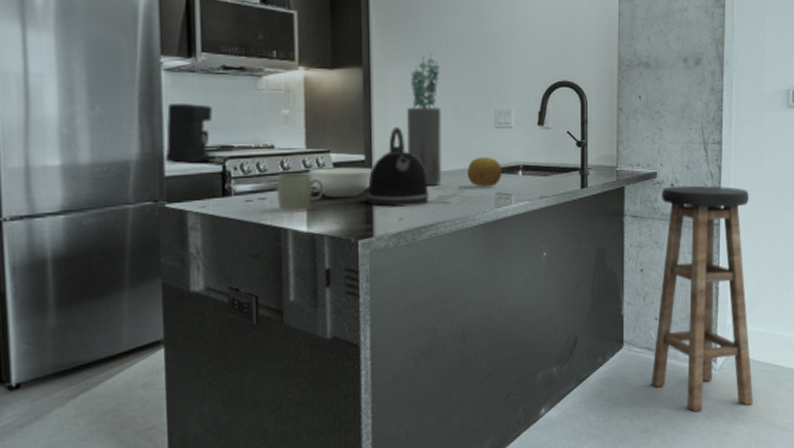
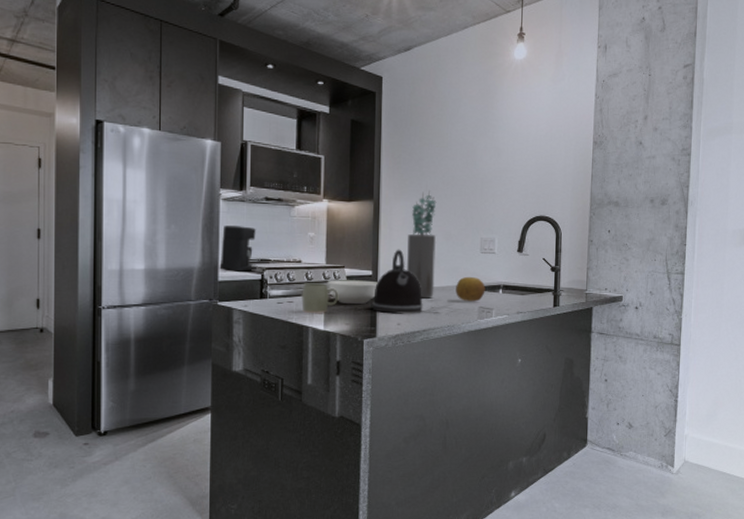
bar stool: present [651,185,753,412] -> none [611,309,710,509]

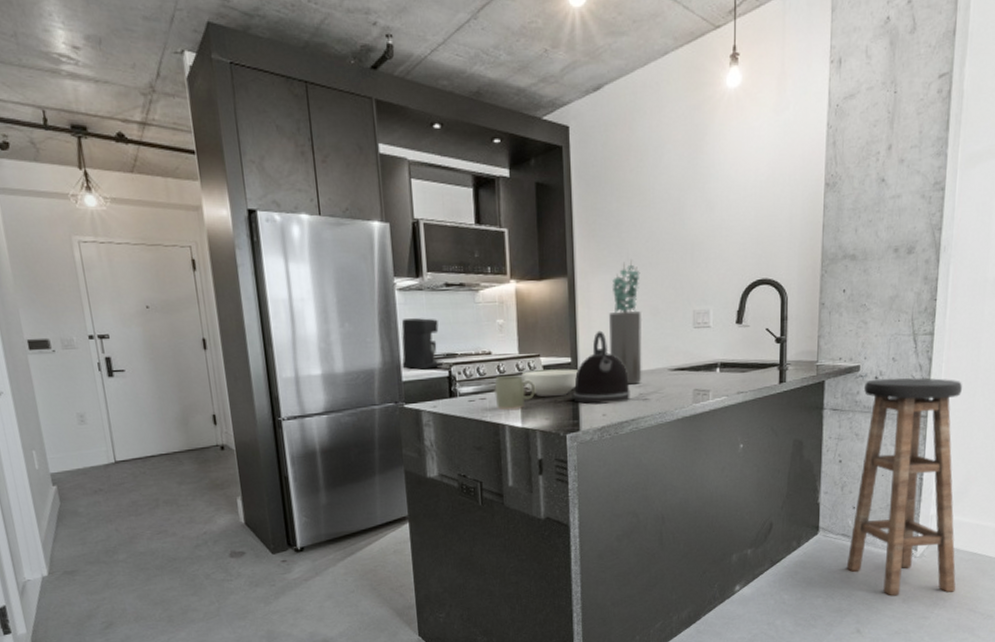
fruit: present [456,276,485,302] -> none [666,355,700,385]
bar stool: none [611,309,710,509] -> present [846,378,963,595]

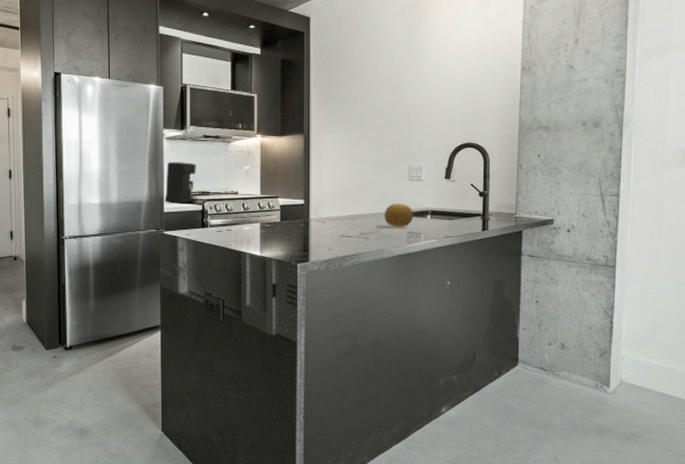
mug: present [494,375,536,410] -> none [239,212,273,240]
bowl: present [521,368,578,397] -> none [262,209,309,232]
kettle: present [573,330,630,404] -> none [304,179,353,240]
vase: present [609,260,643,386] -> none [337,123,365,226]
fruit: none [666,355,700,385] -> present [384,203,414,227]
bar stool: present [846,378,963,595] -> none [543,231,648,429]

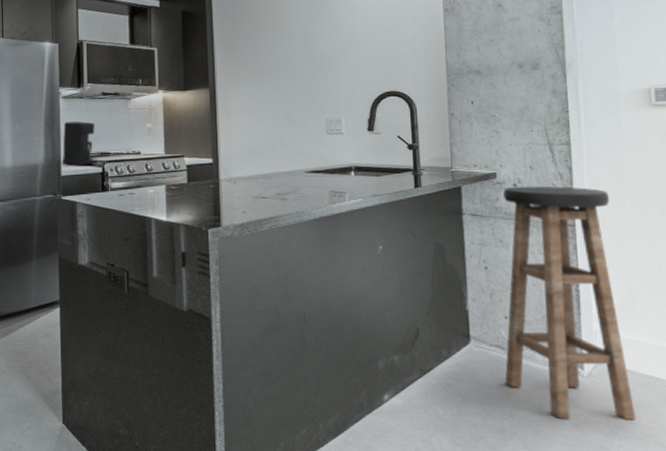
fruit: present [384,203,414,227] -> none [302,159,335,186]
bar stool: none [543,231,648,429] -> present [503,186,635,420]

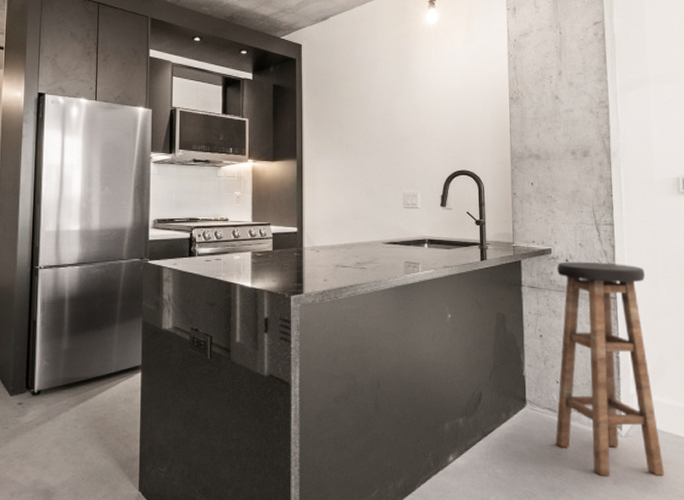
coffee maker: present [62,121,98,166] -> none [150,187,187,231]

